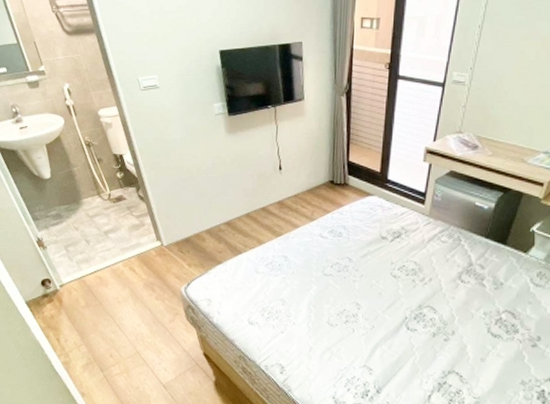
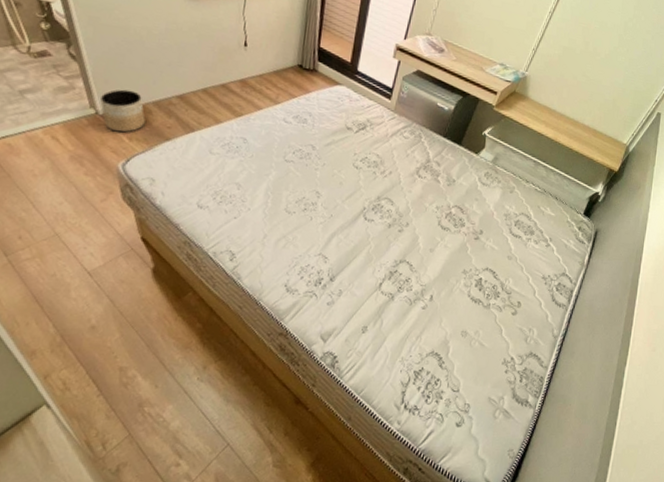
planter: none [164,222,200,260] -> present [100,89,145,133]

